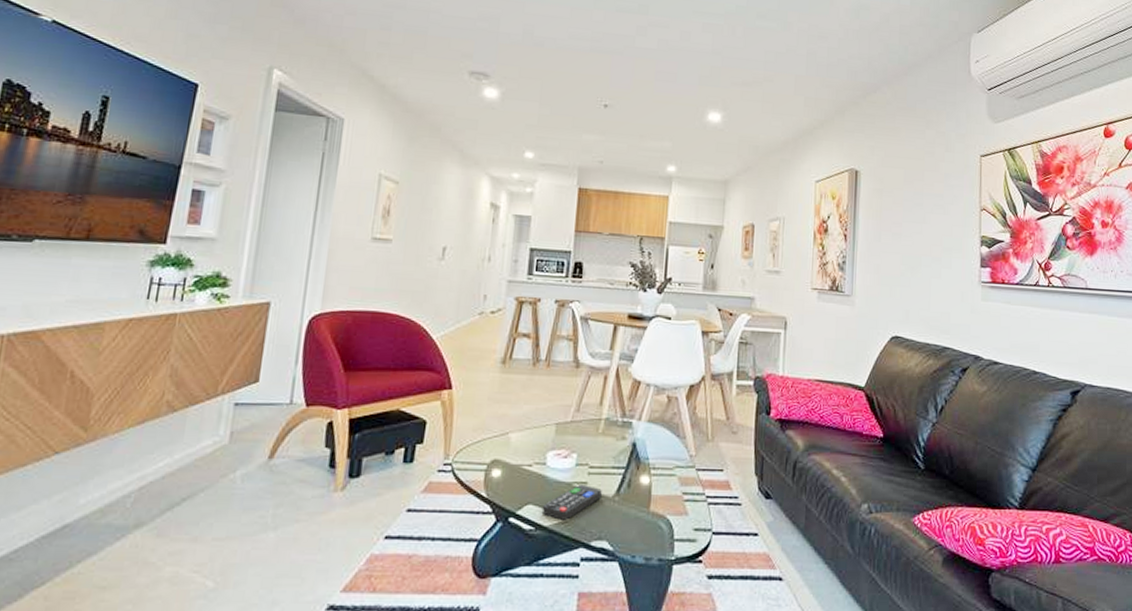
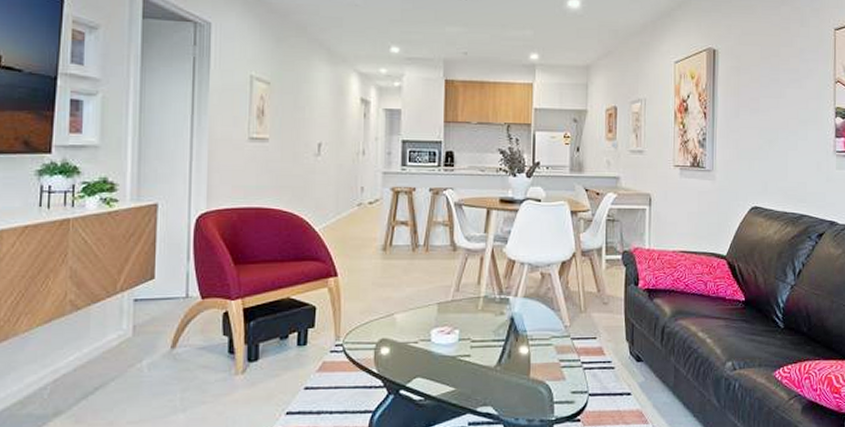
remote control: present [543,483,602,520] -> none [431,356,484,390]

